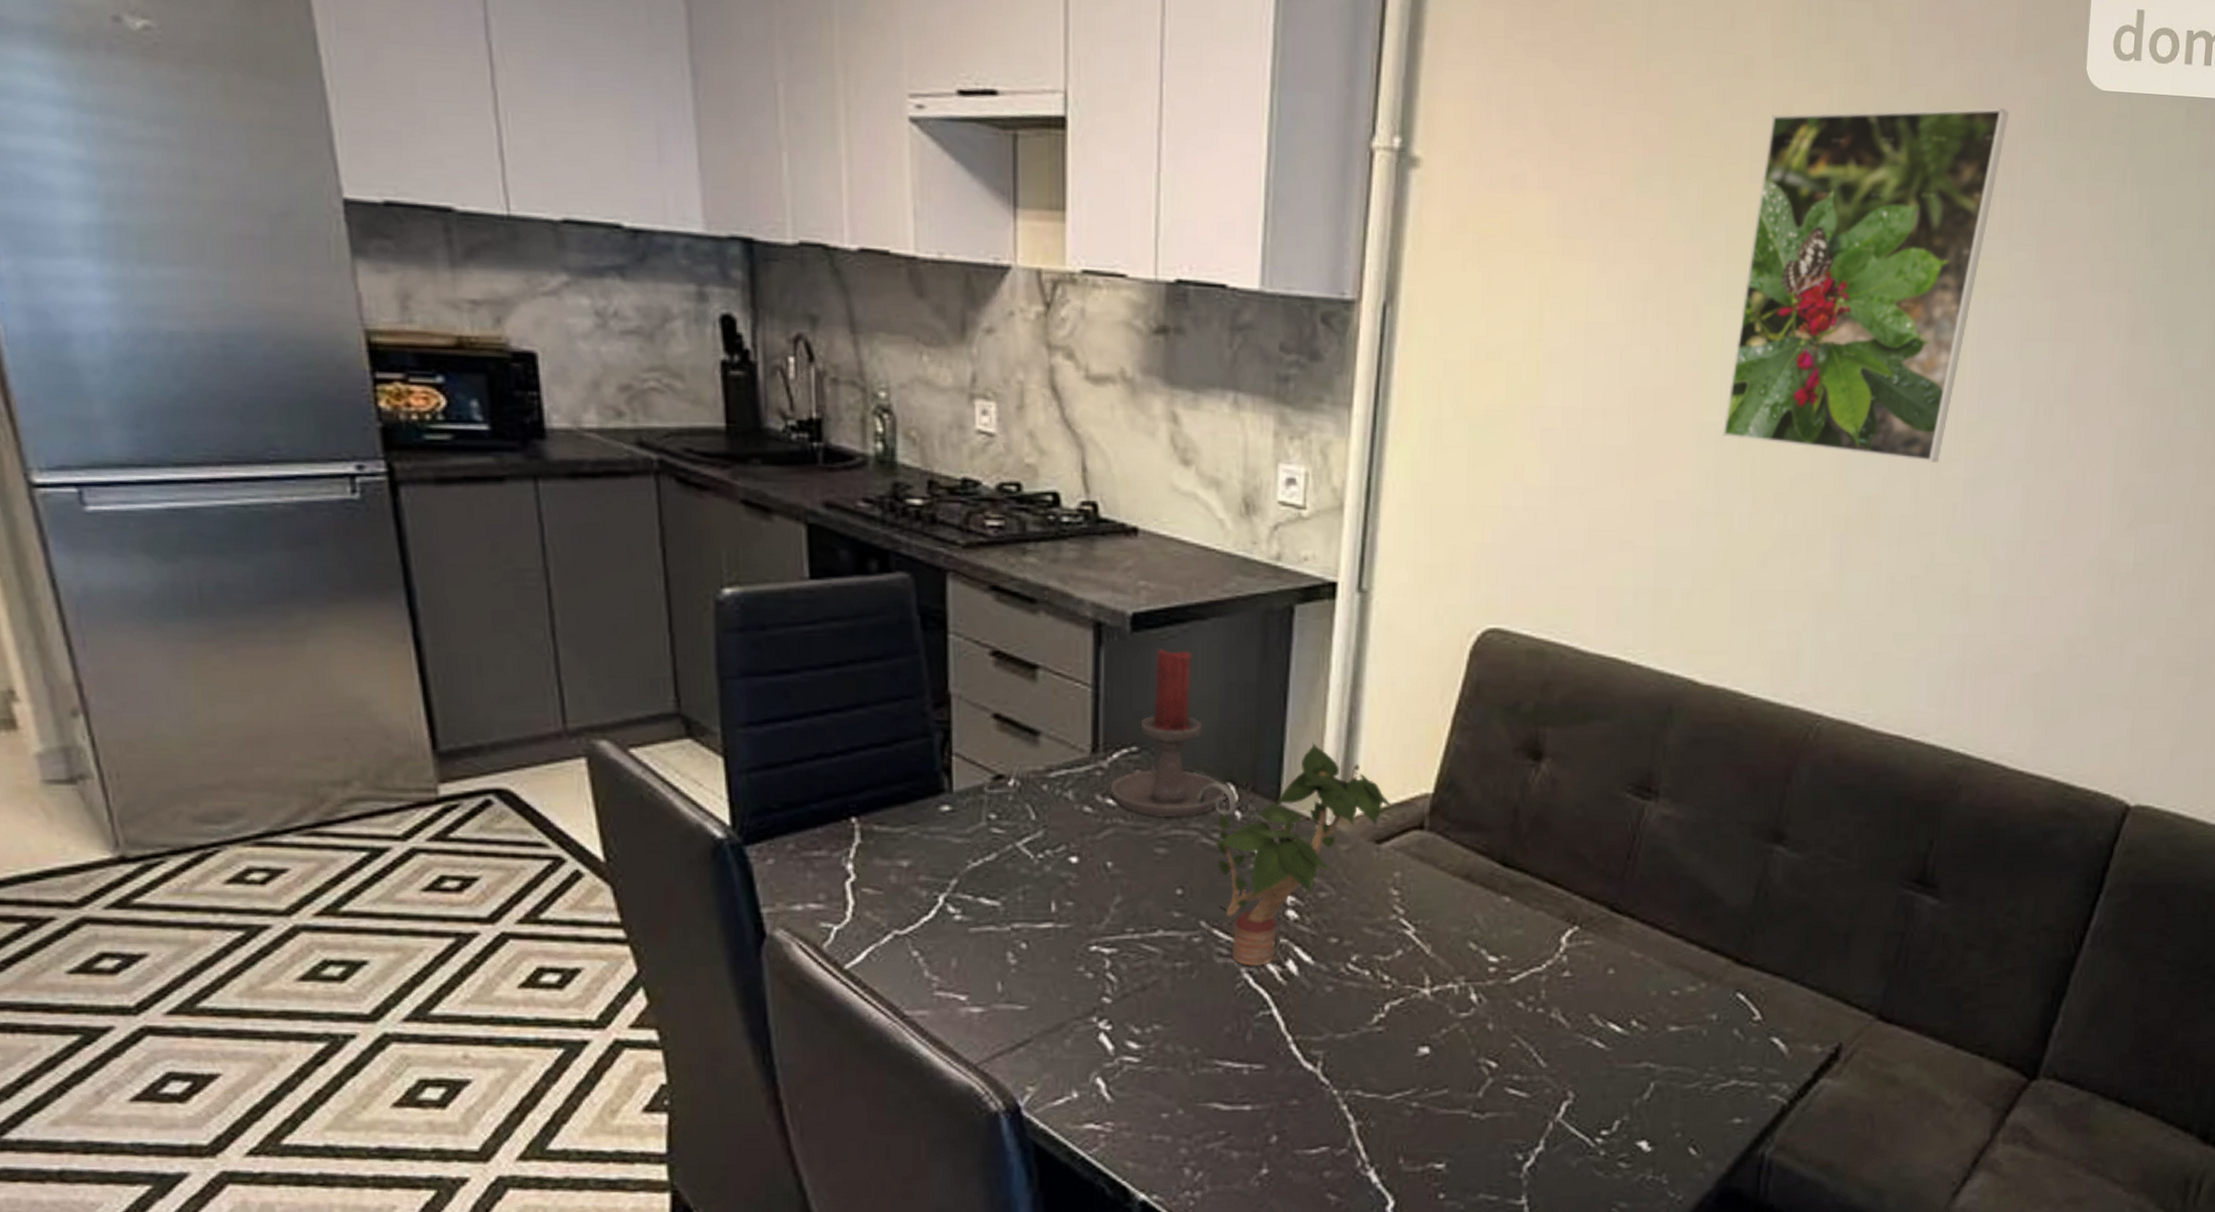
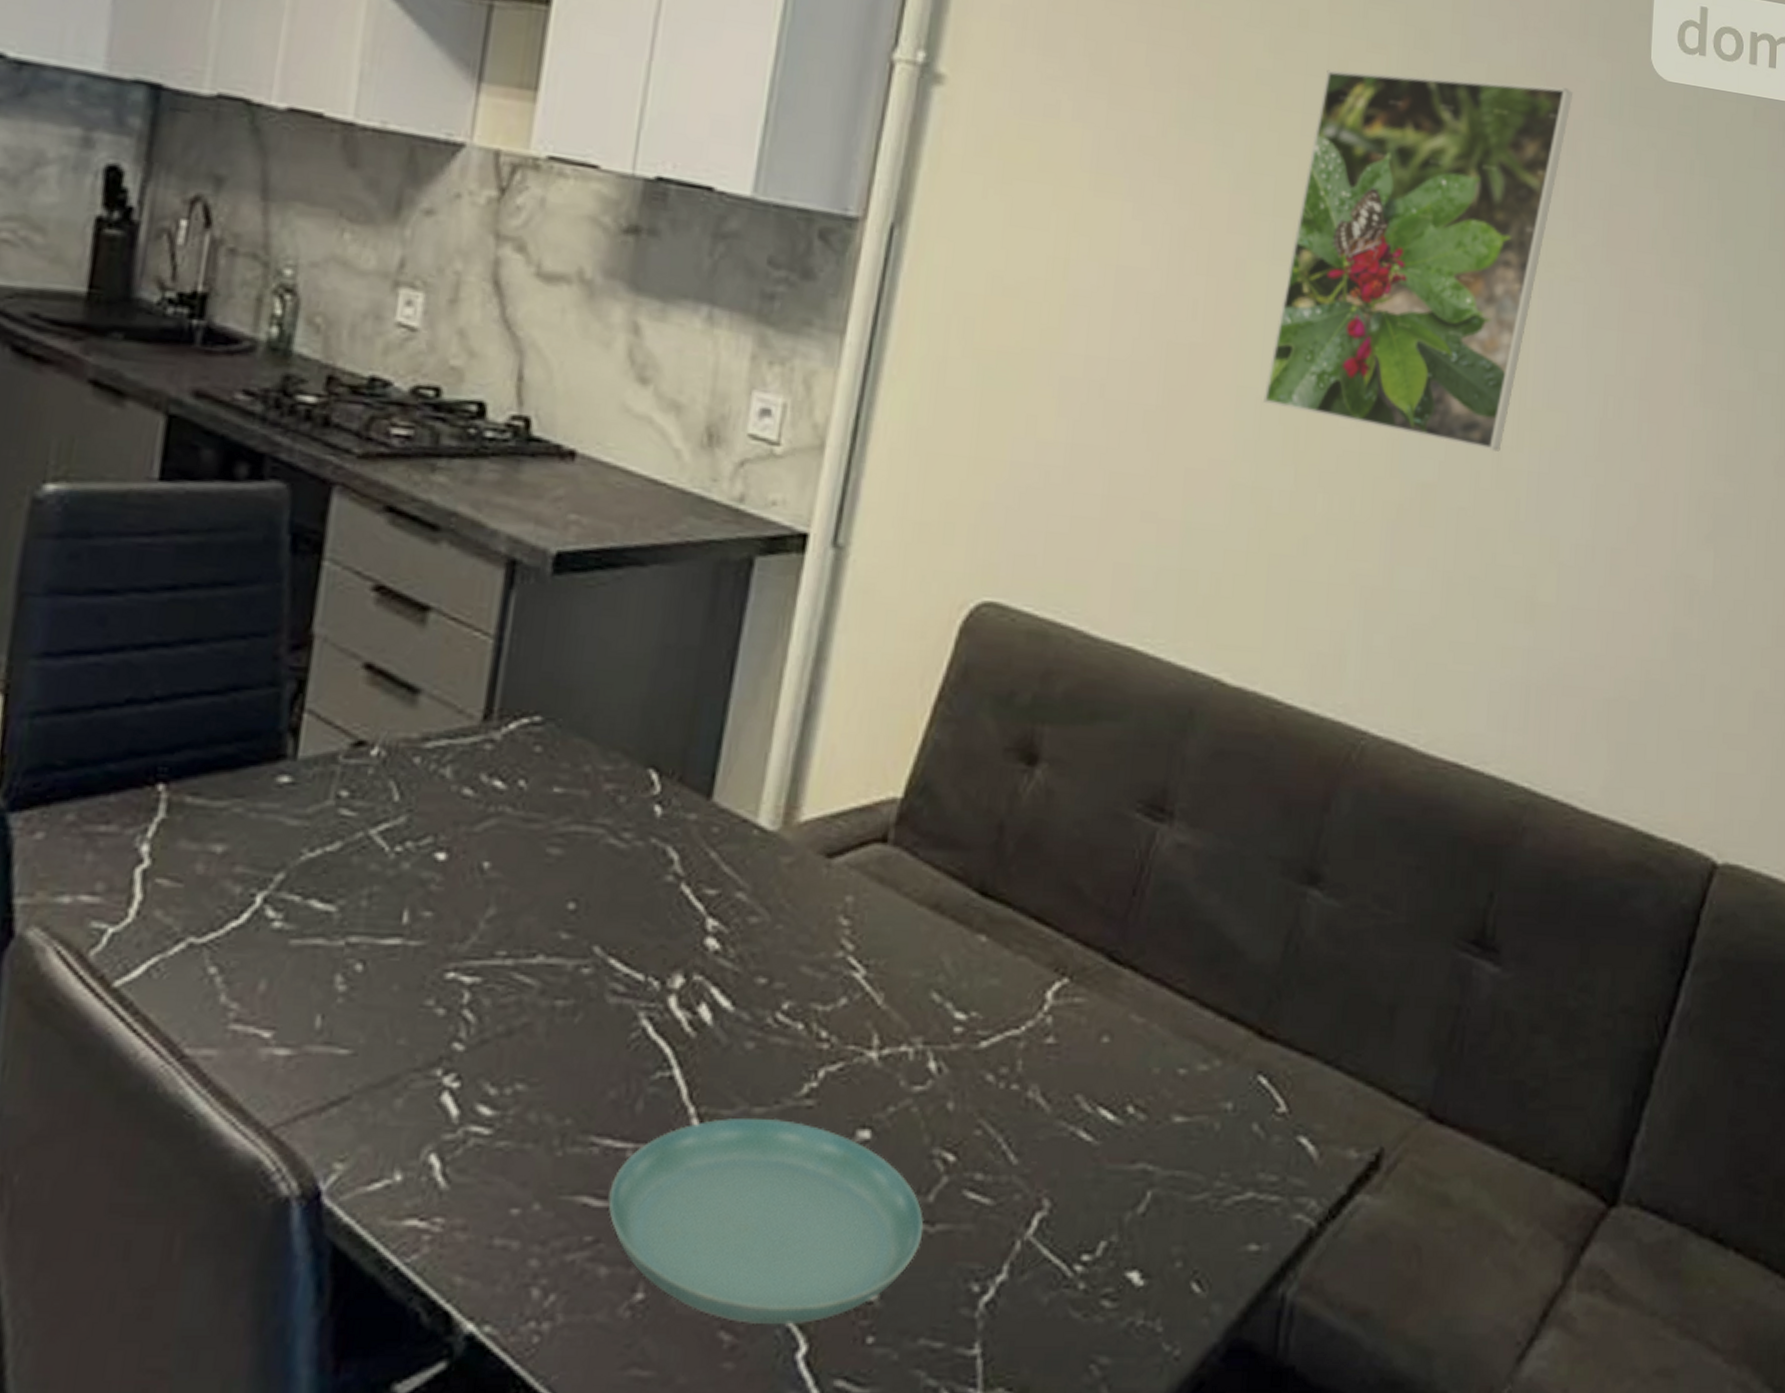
candle holder: present [1110,649,1237,818] -> none [500,597,659,811]
potted plant: present [1215,742,1394,966] -> none [618,725,853,1010]
saucer: none [1234,1041,1476,1188] -> present [608,1117,925,1325]

